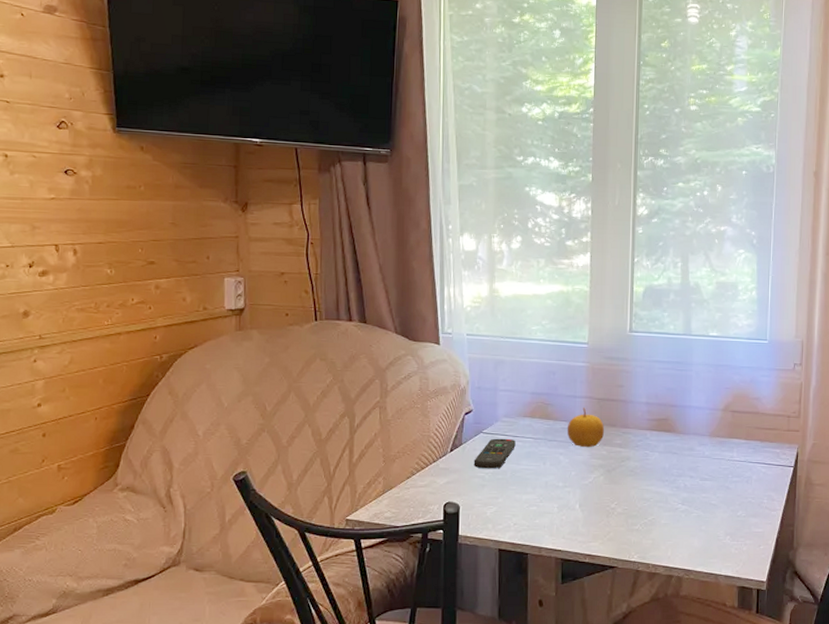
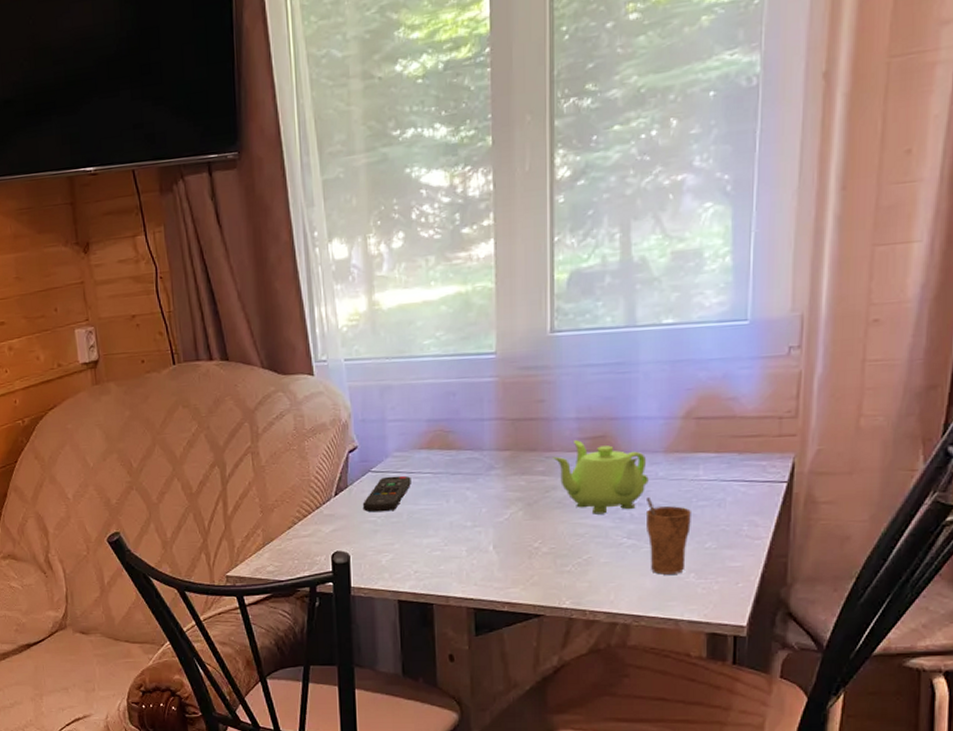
fruit: present [567,408,605,448] -> none [473,432,522,479]
teapot: none [628,421,698,483] -> present [553,440,649,515]
cup: none [696,472,728,536] -> present [647,497,691,575]

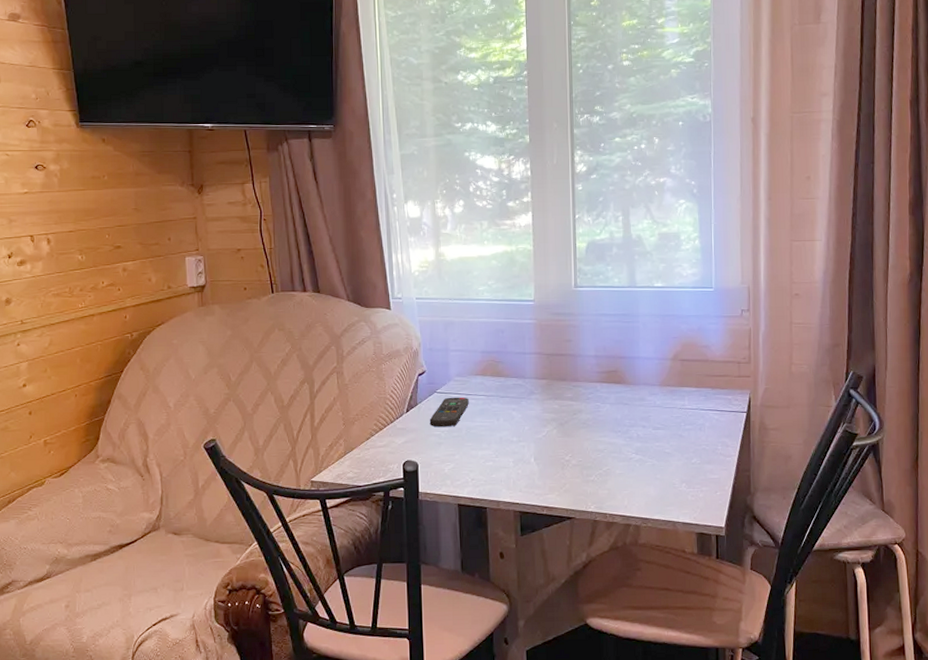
teapot: present [553,440,649,515] -> none [578,373,649,434]
cup: present [647,497,691,575] -> none [649,421,681,484]

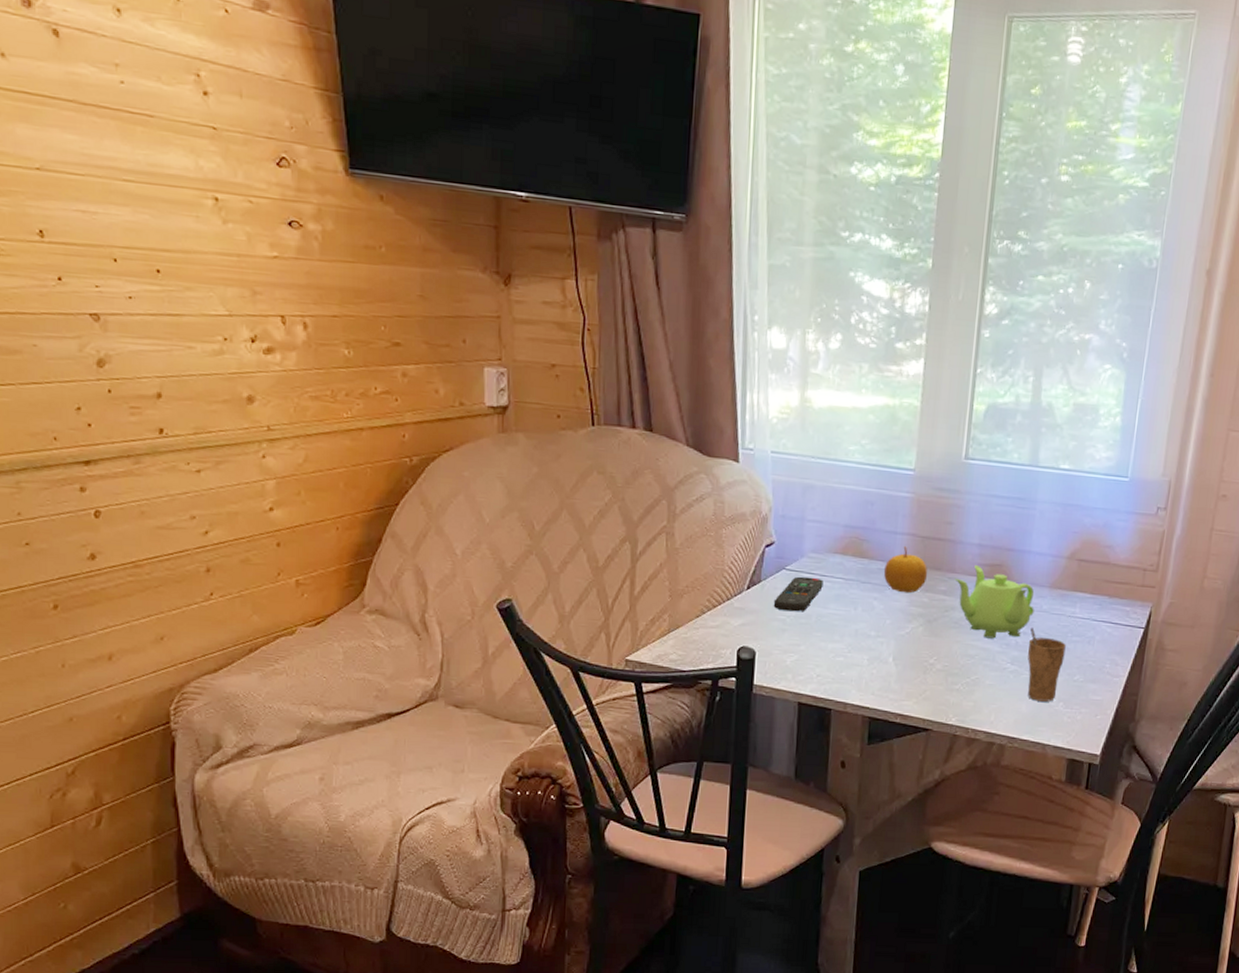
fruit: none [518,364,556,403] -> present [883,546,928,594]
teapot: none [578,373,649,434] -> present [954,565,1035,639]
cup: none [649,421,681,484] -> present [1028,628,1066,702]

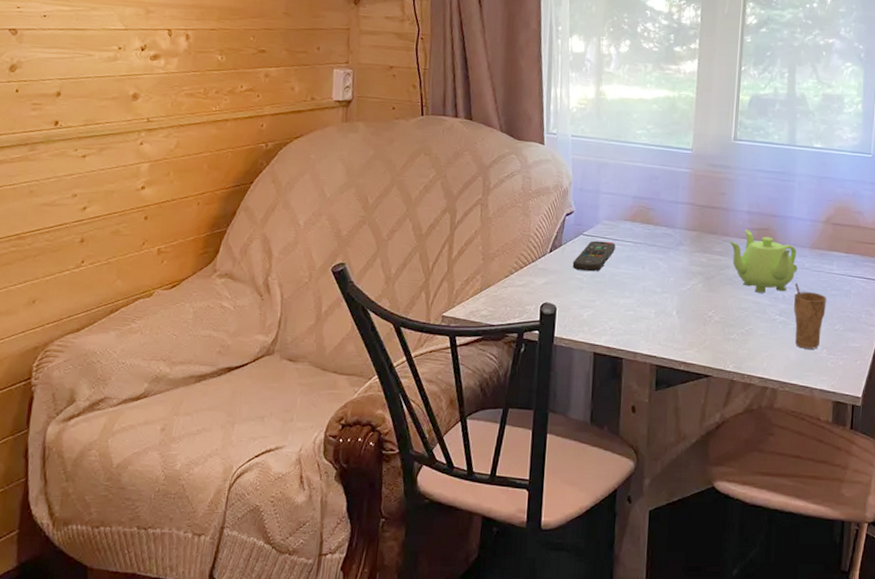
fruit: present [883,546,928,594] -> none [667,214,705,255]

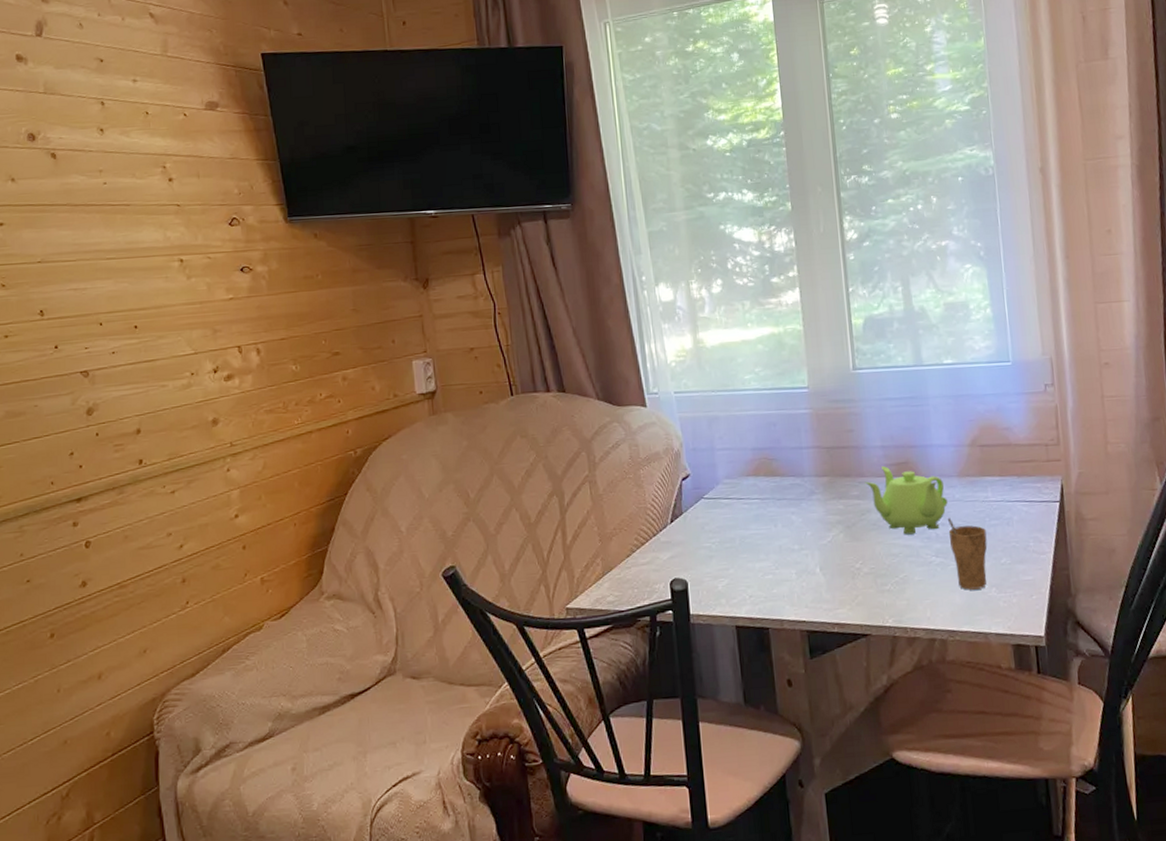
remote control: present [572,240,616,272] -> none [697,501,742,538]

